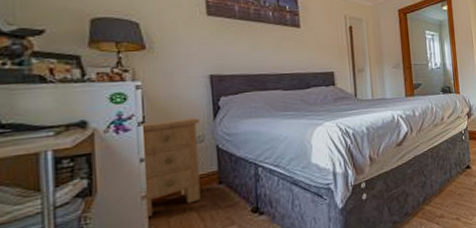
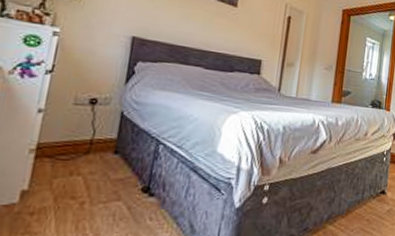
nightstand: present [140,117,201,218] -> none [28,72,112,174]

